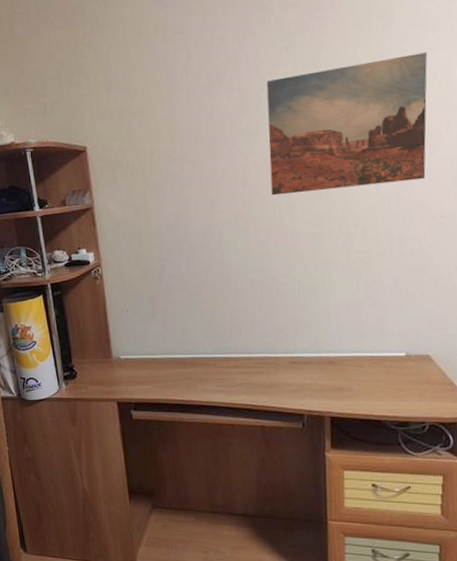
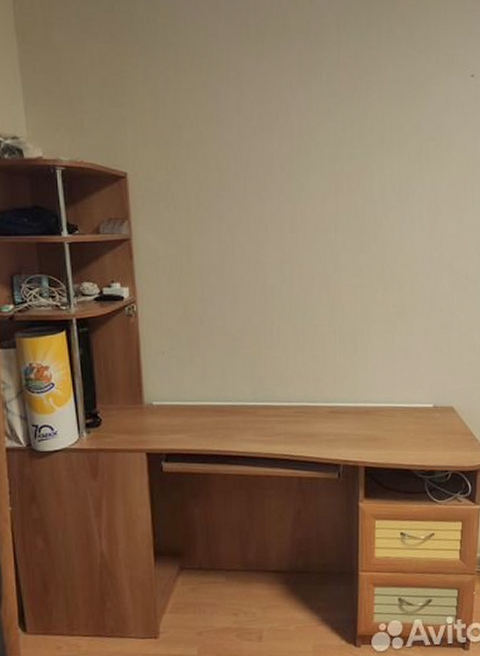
wall art: present [266,52,427,196] -> none [316,128,457,245]

